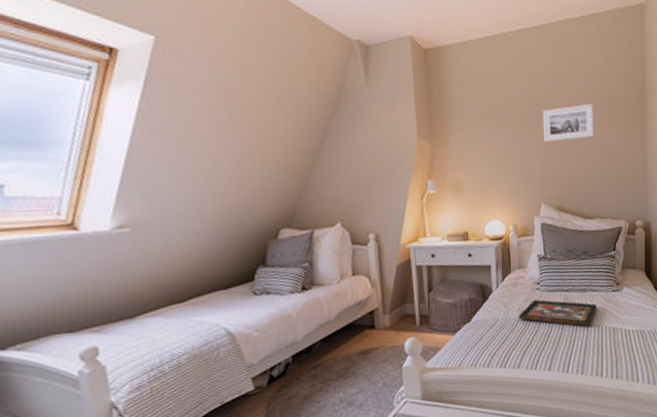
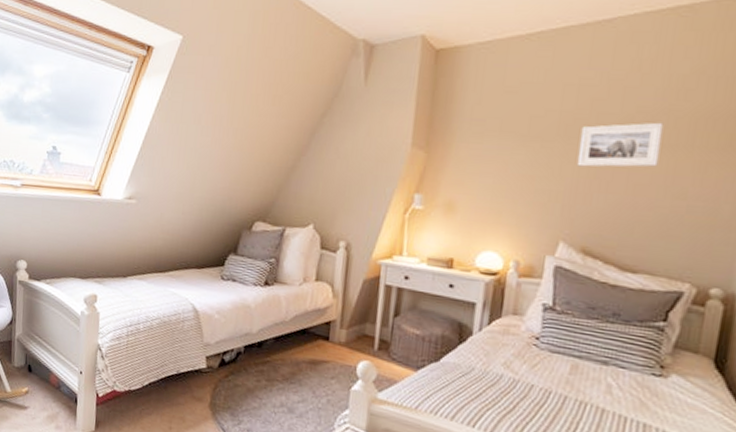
decorative tray: present [519,300,597,327] -> none [503,357,622,411]

